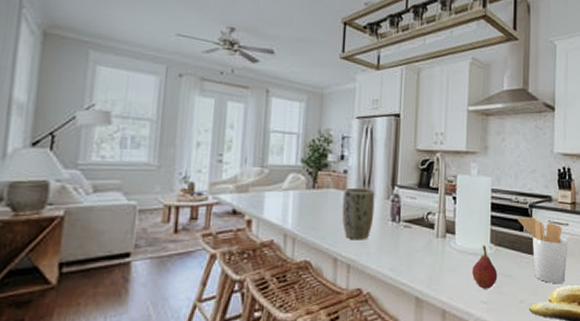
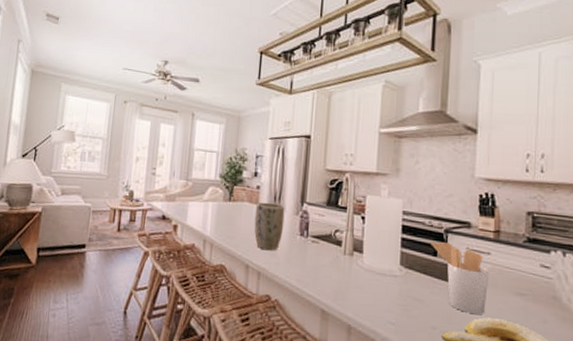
fruit: present [472,245,498,289] -> none [380,266,407,311]

